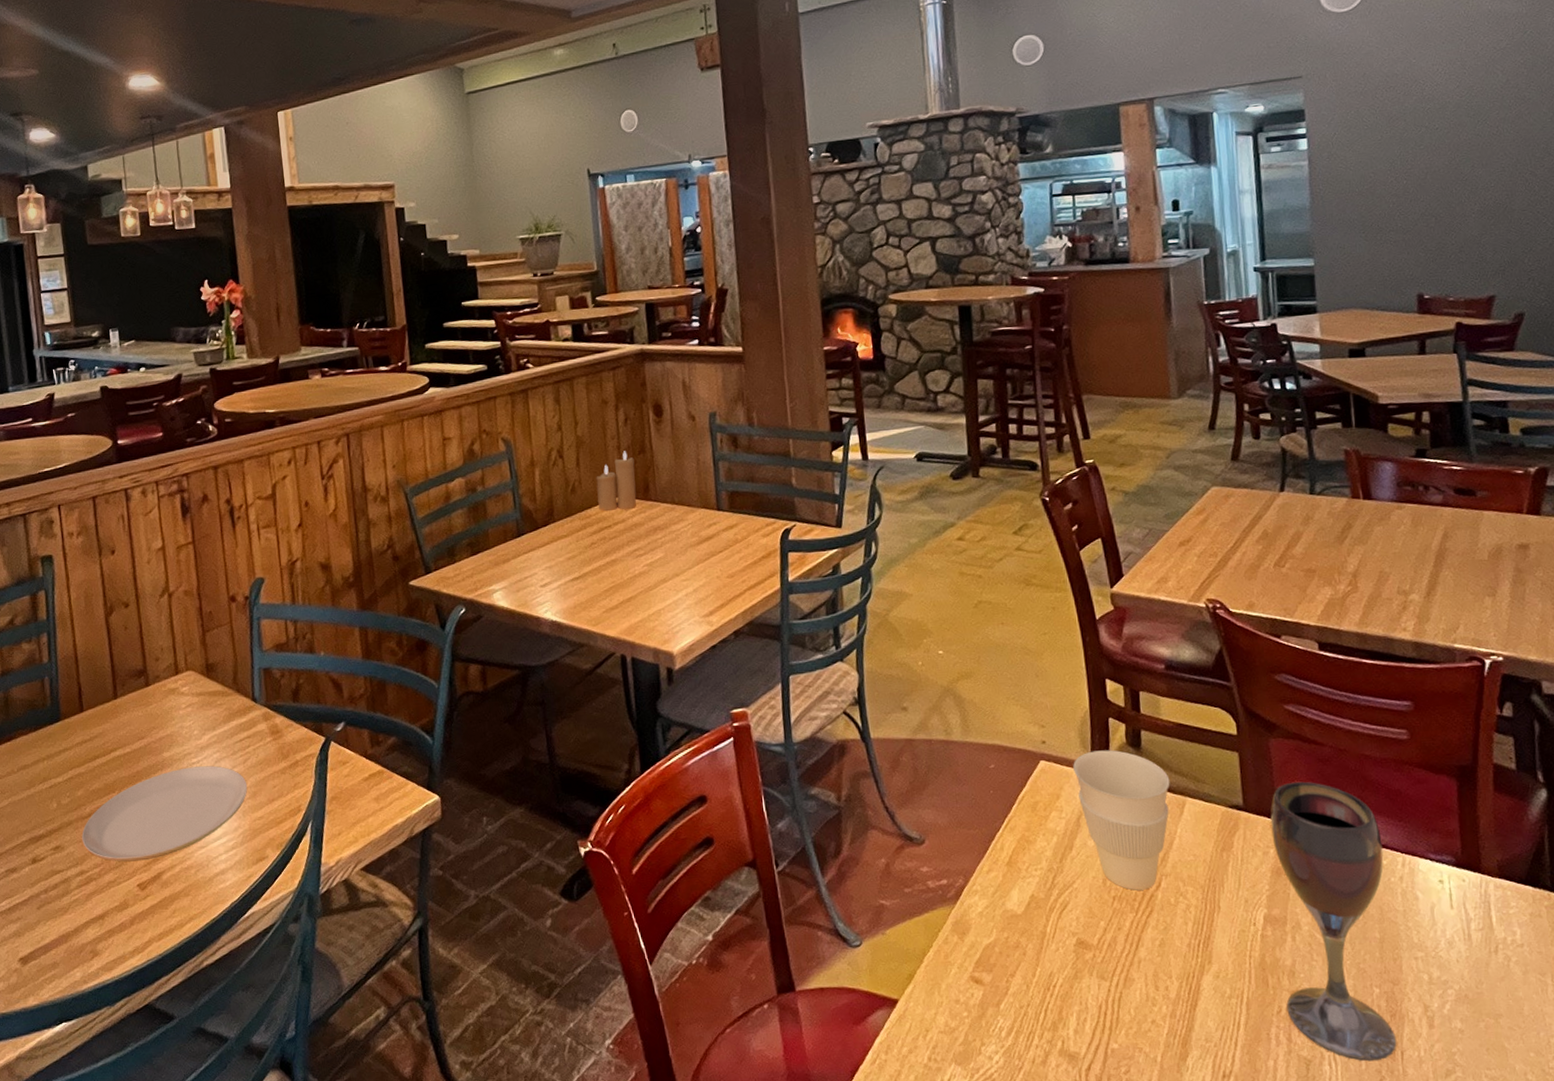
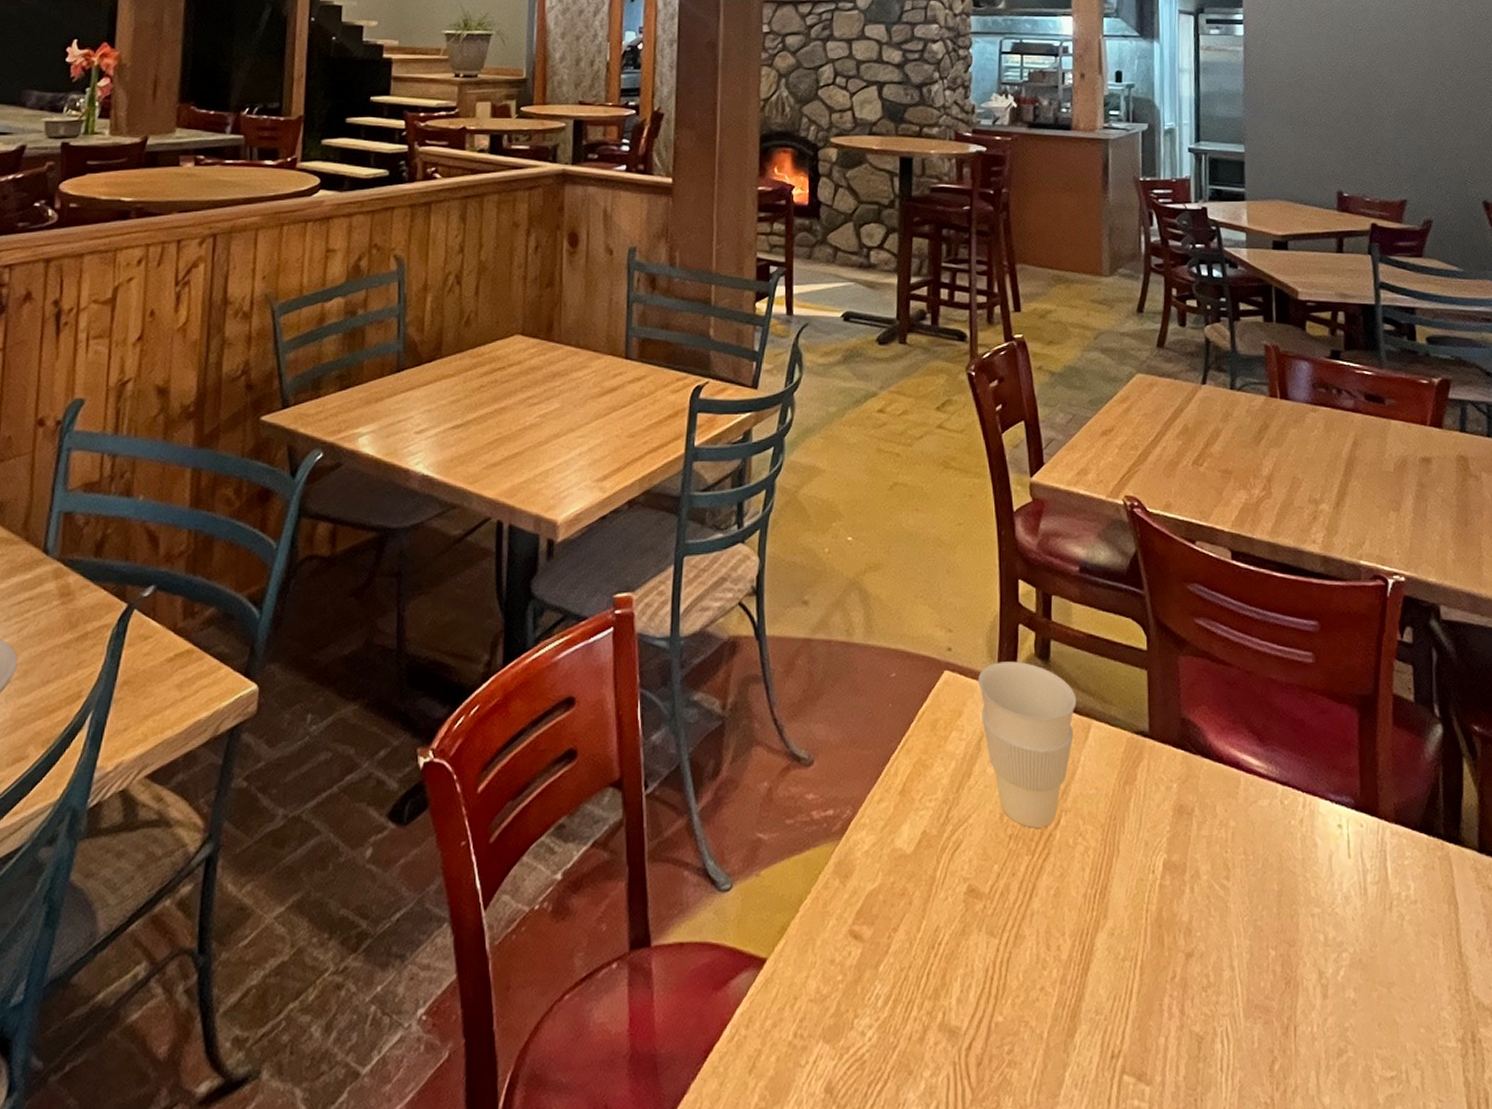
candle: present [596,451,637,512] -> none [493,282,540,351]
cup: present [1270,781,1397,1062] -> none [1175,706,1291,1039]

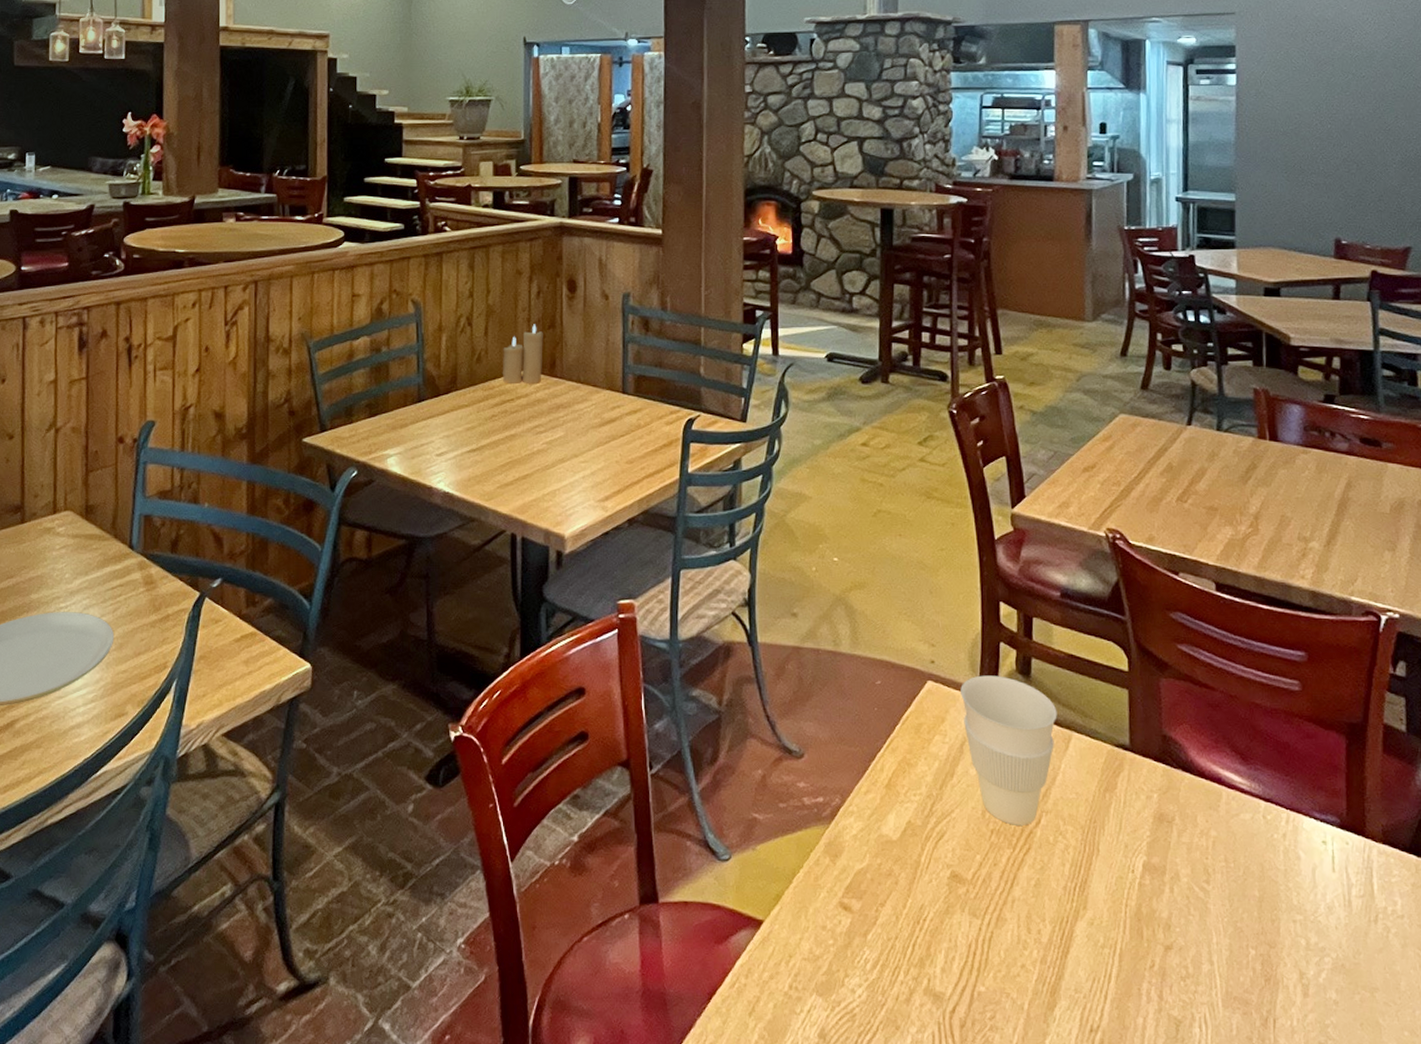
candle: none [493,282,540,351] -> present [502,324,543,385]

